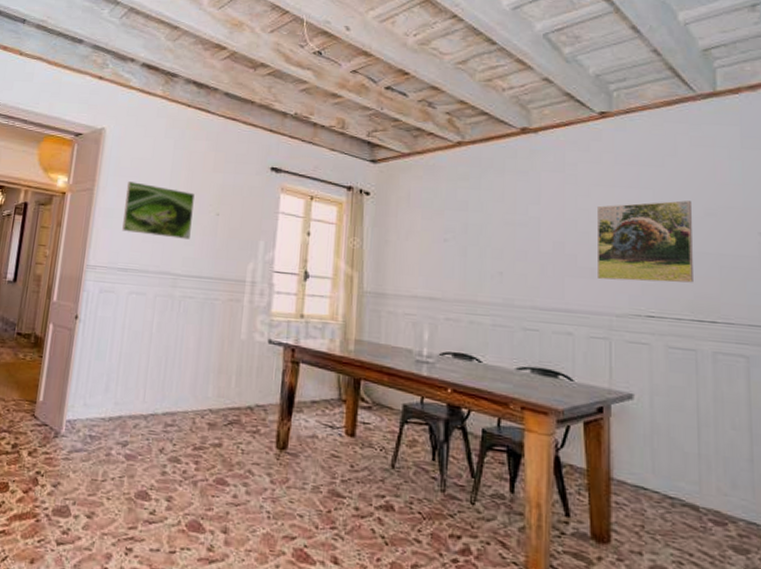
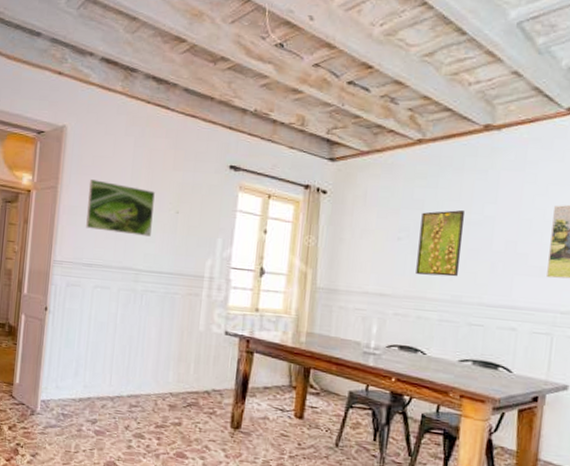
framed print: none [465,211,510,279] -> present [416,210,465,277]

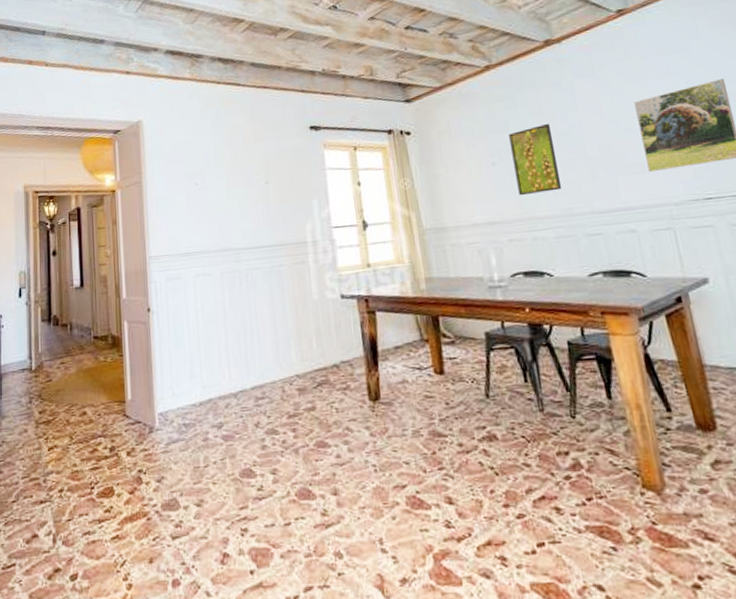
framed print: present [86,180,155,236] -> none [174,166,245,217]

